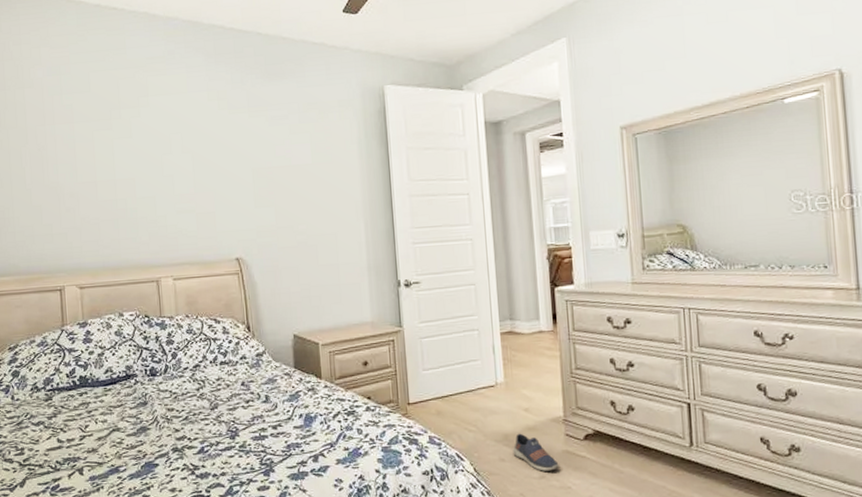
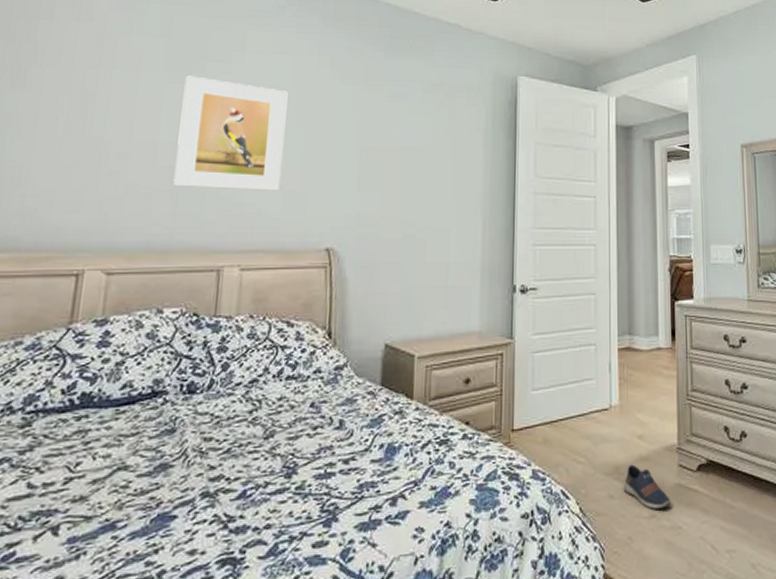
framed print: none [107,122,193,216] -> present [173,75,288,191]

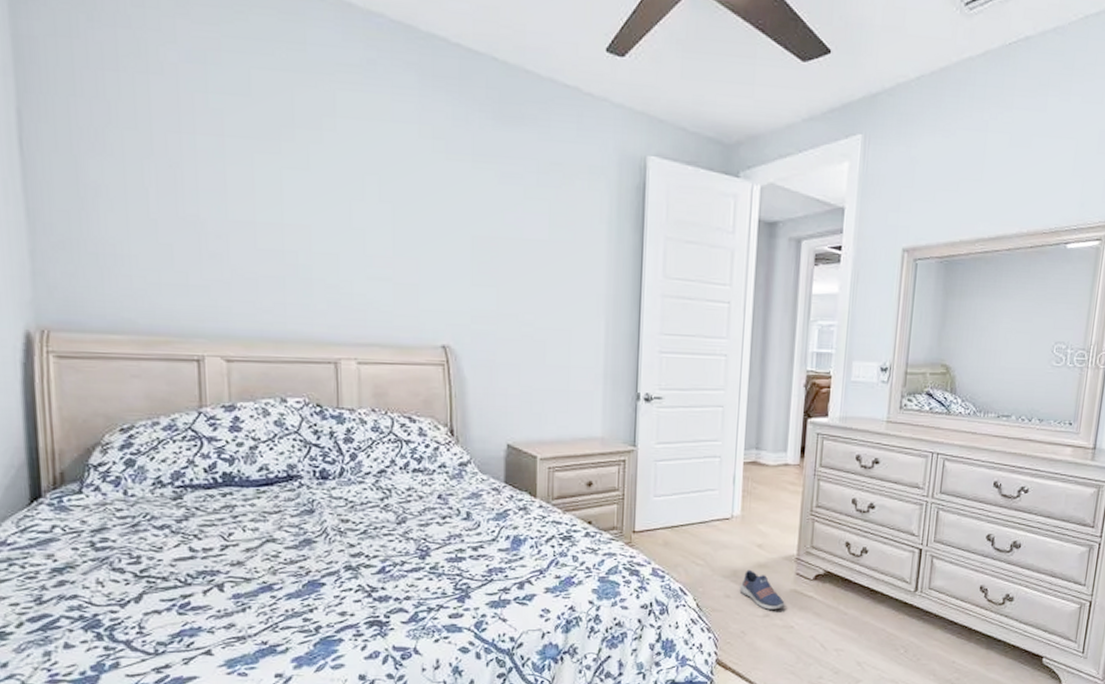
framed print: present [173,75,288,191] -> none [274,145,389,282]

